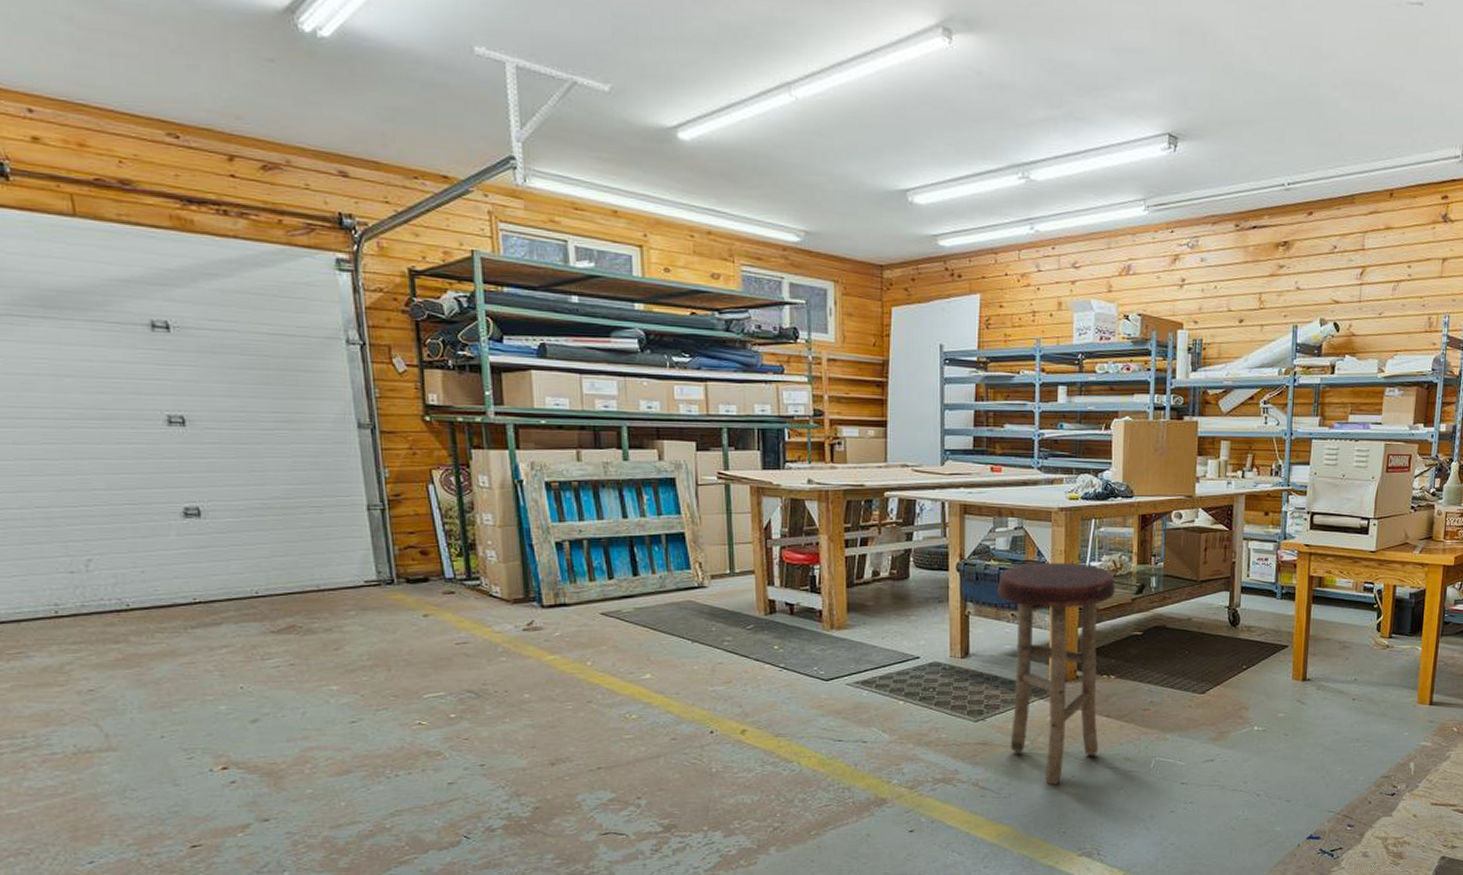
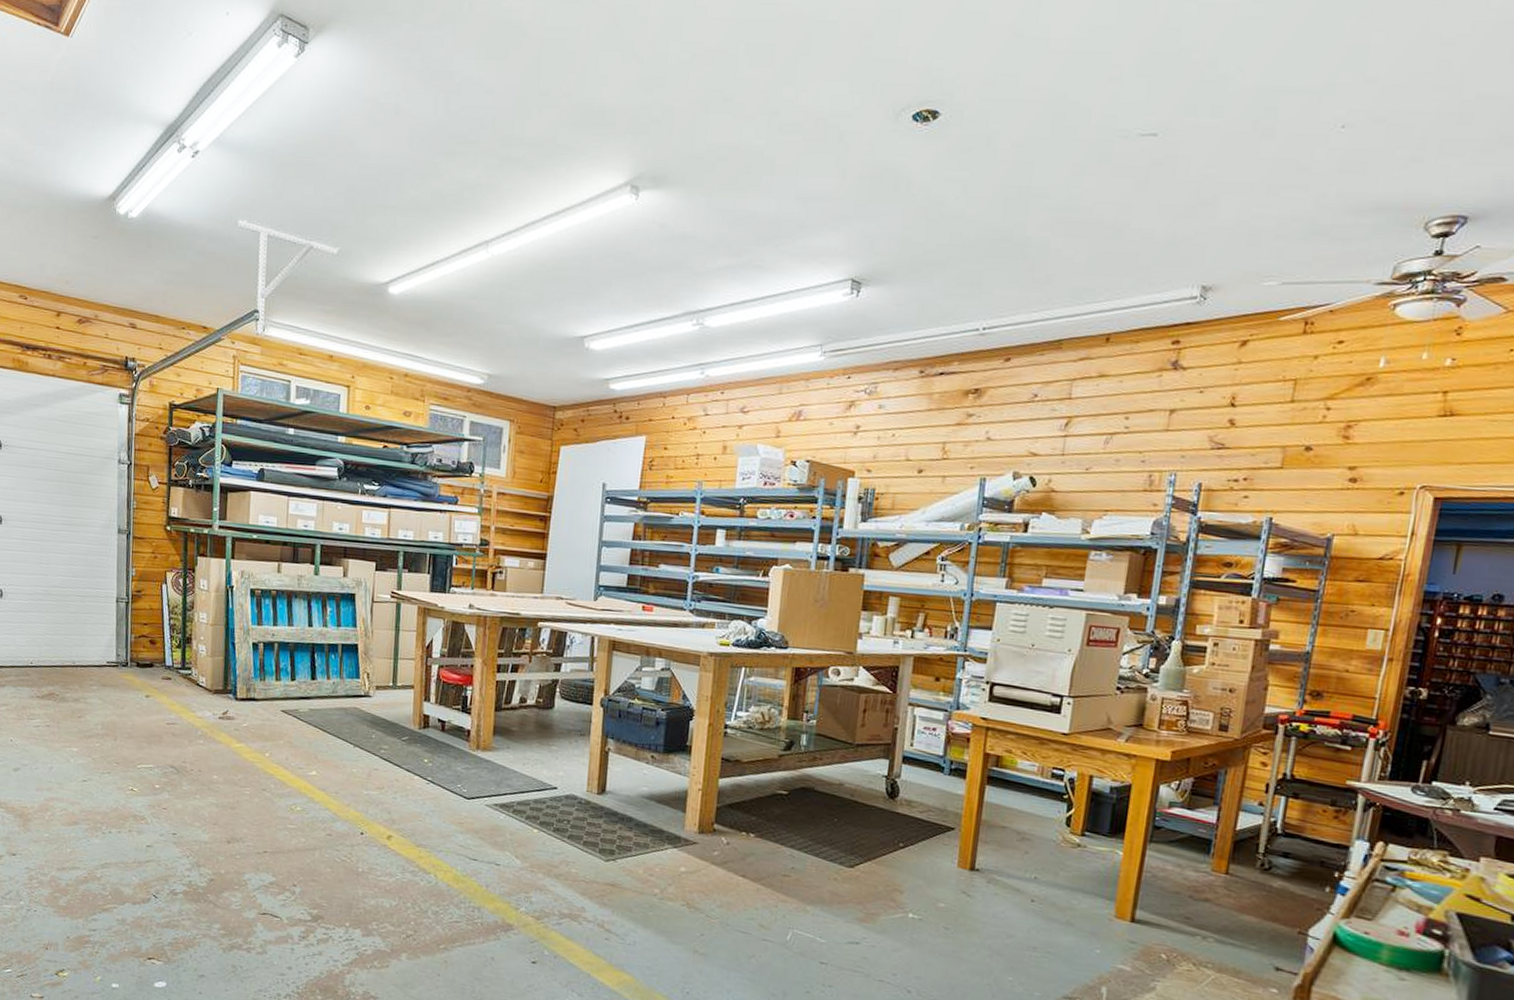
stool: present [998,562,1116,785] -> none [639,706,763,941]

